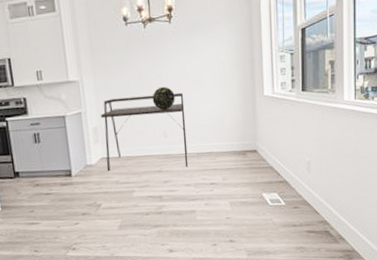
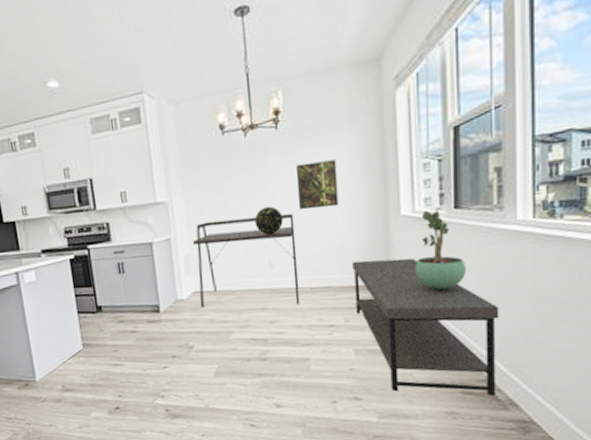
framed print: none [185,50,218,90] -> present [295,159,339,210]
storage bench: none [228,129,332,234] -> present [352,257,499,396]
potted plant: none [274,92,310,154] -> present [414,210,466,290]

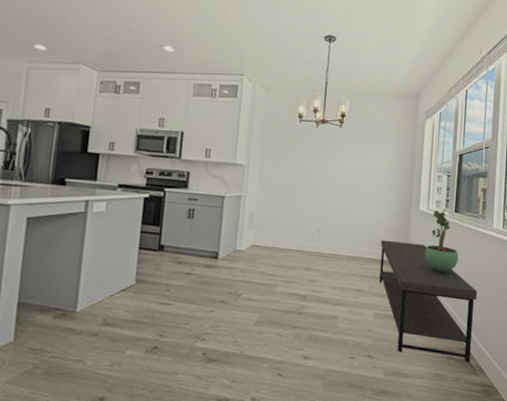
desk: present [193,213,299,307] -> none [255,187,344,269]
decorative globe: present [254,206,283,235] -> none [312,184,335,207]
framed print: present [295,159,339,210] -> none [348,157,380,195]

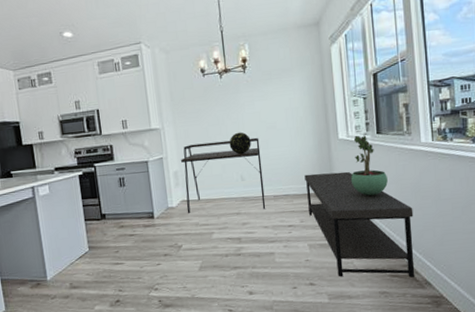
desk: none [255,187,344,269] -> present [181,137,265,213]
decorative globe: none [312,184,335,207] -> present [229,132,251,154]

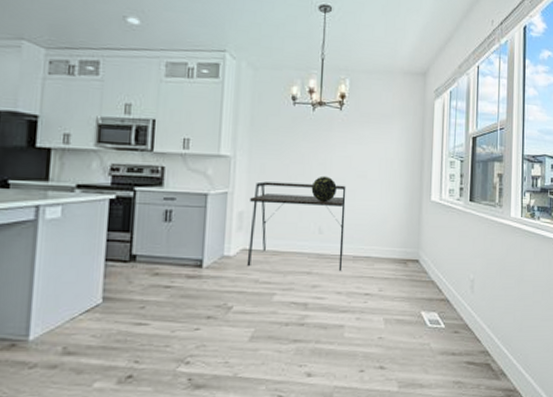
storage bench: present [304,171,415,278] -> none [389,236,497,366]
potted plant: present [350,135,388,196] -> none [438,200,475,268]

